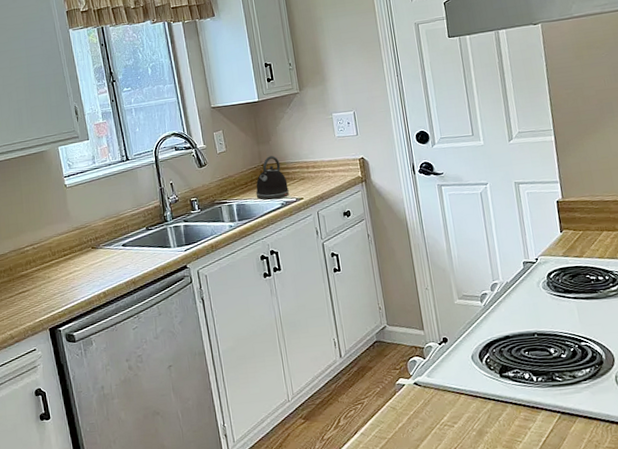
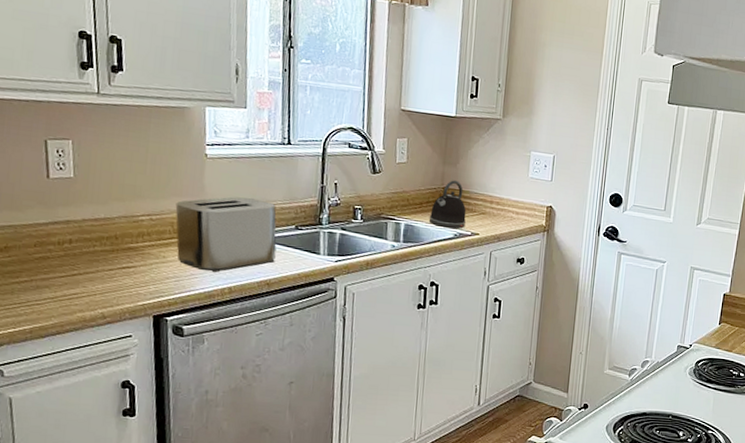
toaster: none [50,212,136,283] -> present [175,197,277,272]

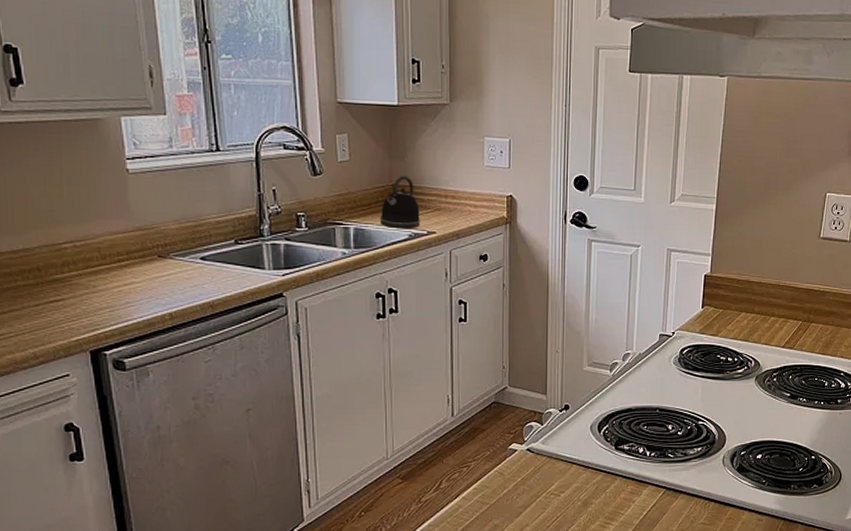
toaster: present [175,197,277,272] -> none [100,214,217,298]

